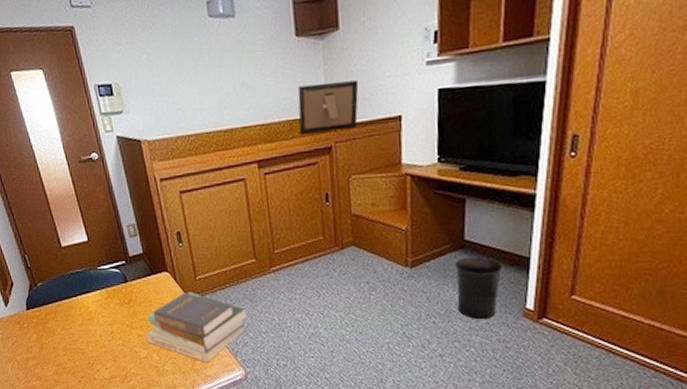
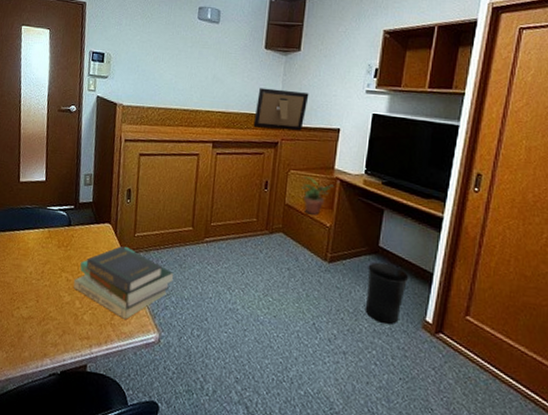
potted plant: none [366,178,404,222] -> present [301,176,334,216]

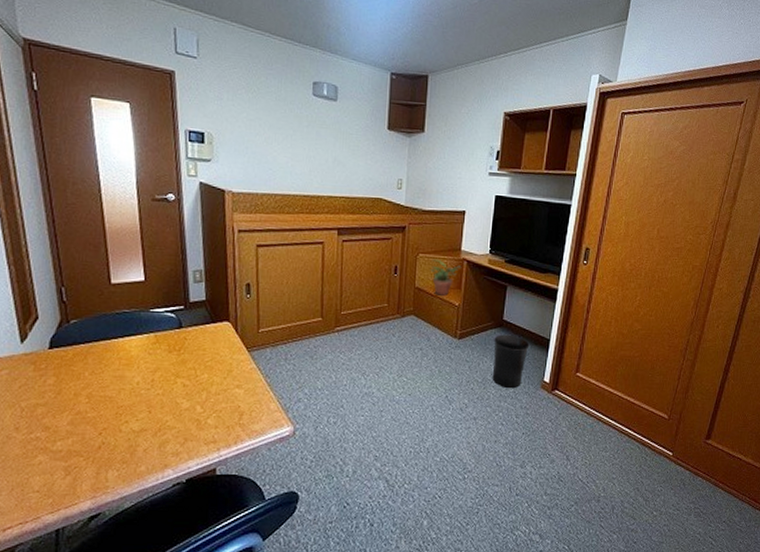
books: present [73,246,174,320] -> none [191,344,305,417]
picture frame: present [253,88,309,131] -> none [379,171,435,215]

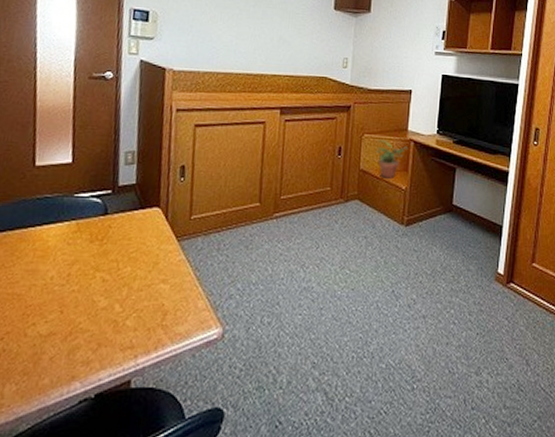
waste bin: present [492,334,530,388] -> none [442,220,481,280]

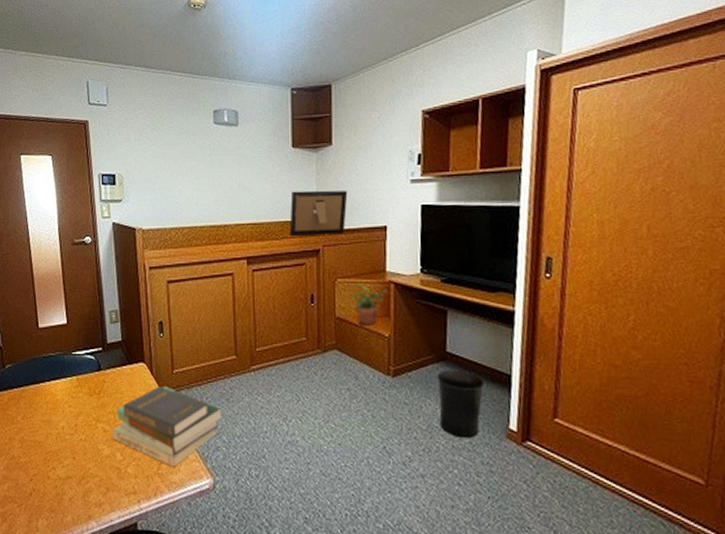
books: none [111,233,239,317] -> present [111,386,222,467]
picture frame: none [324,50,381,94] -> present [289,190,348,236]
waste bin: none [442,220,481,280] -> present [437,370,485,437]

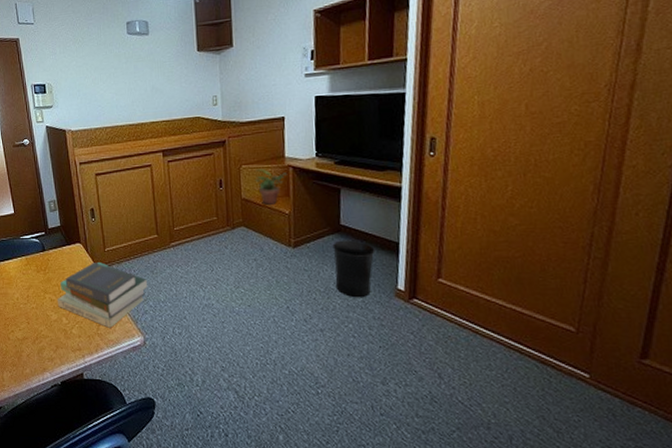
picture frame: present [289,190,348,236] -> none [198,87,249,130]

